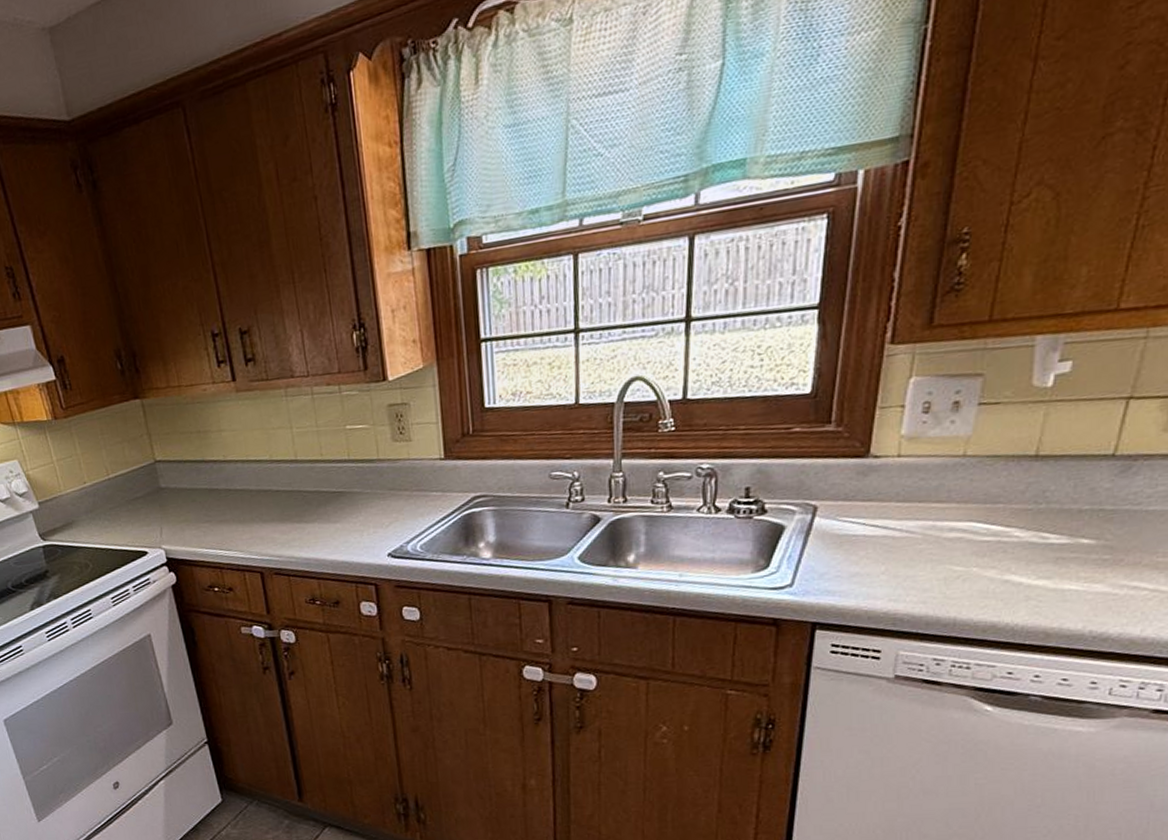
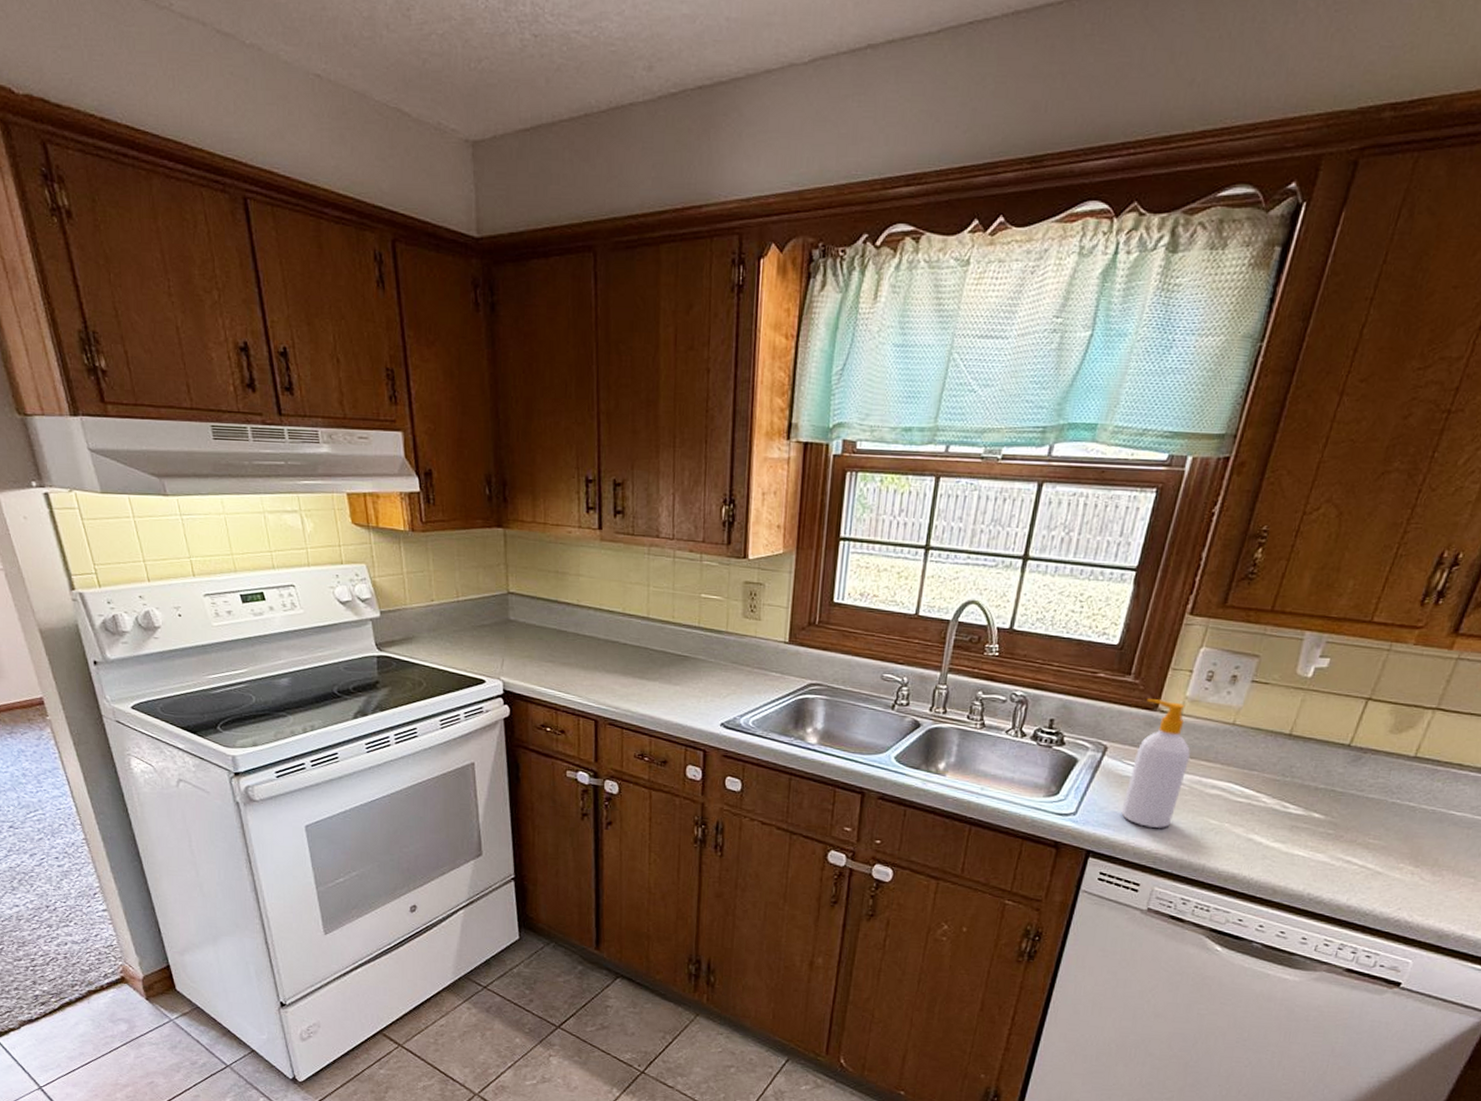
soap bottle: none [845,444,917,588] -> present [1121,699,1191,829]

